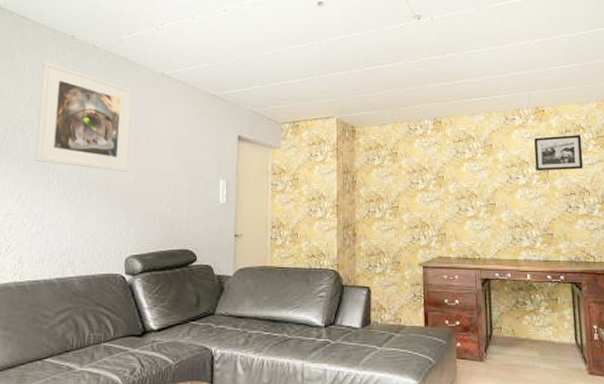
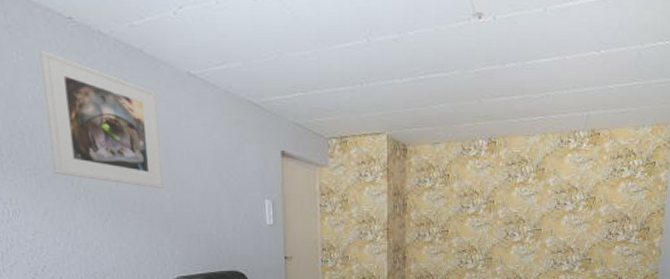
picture frame: present [534,135,583,171] -> none [584,161,632,198]

